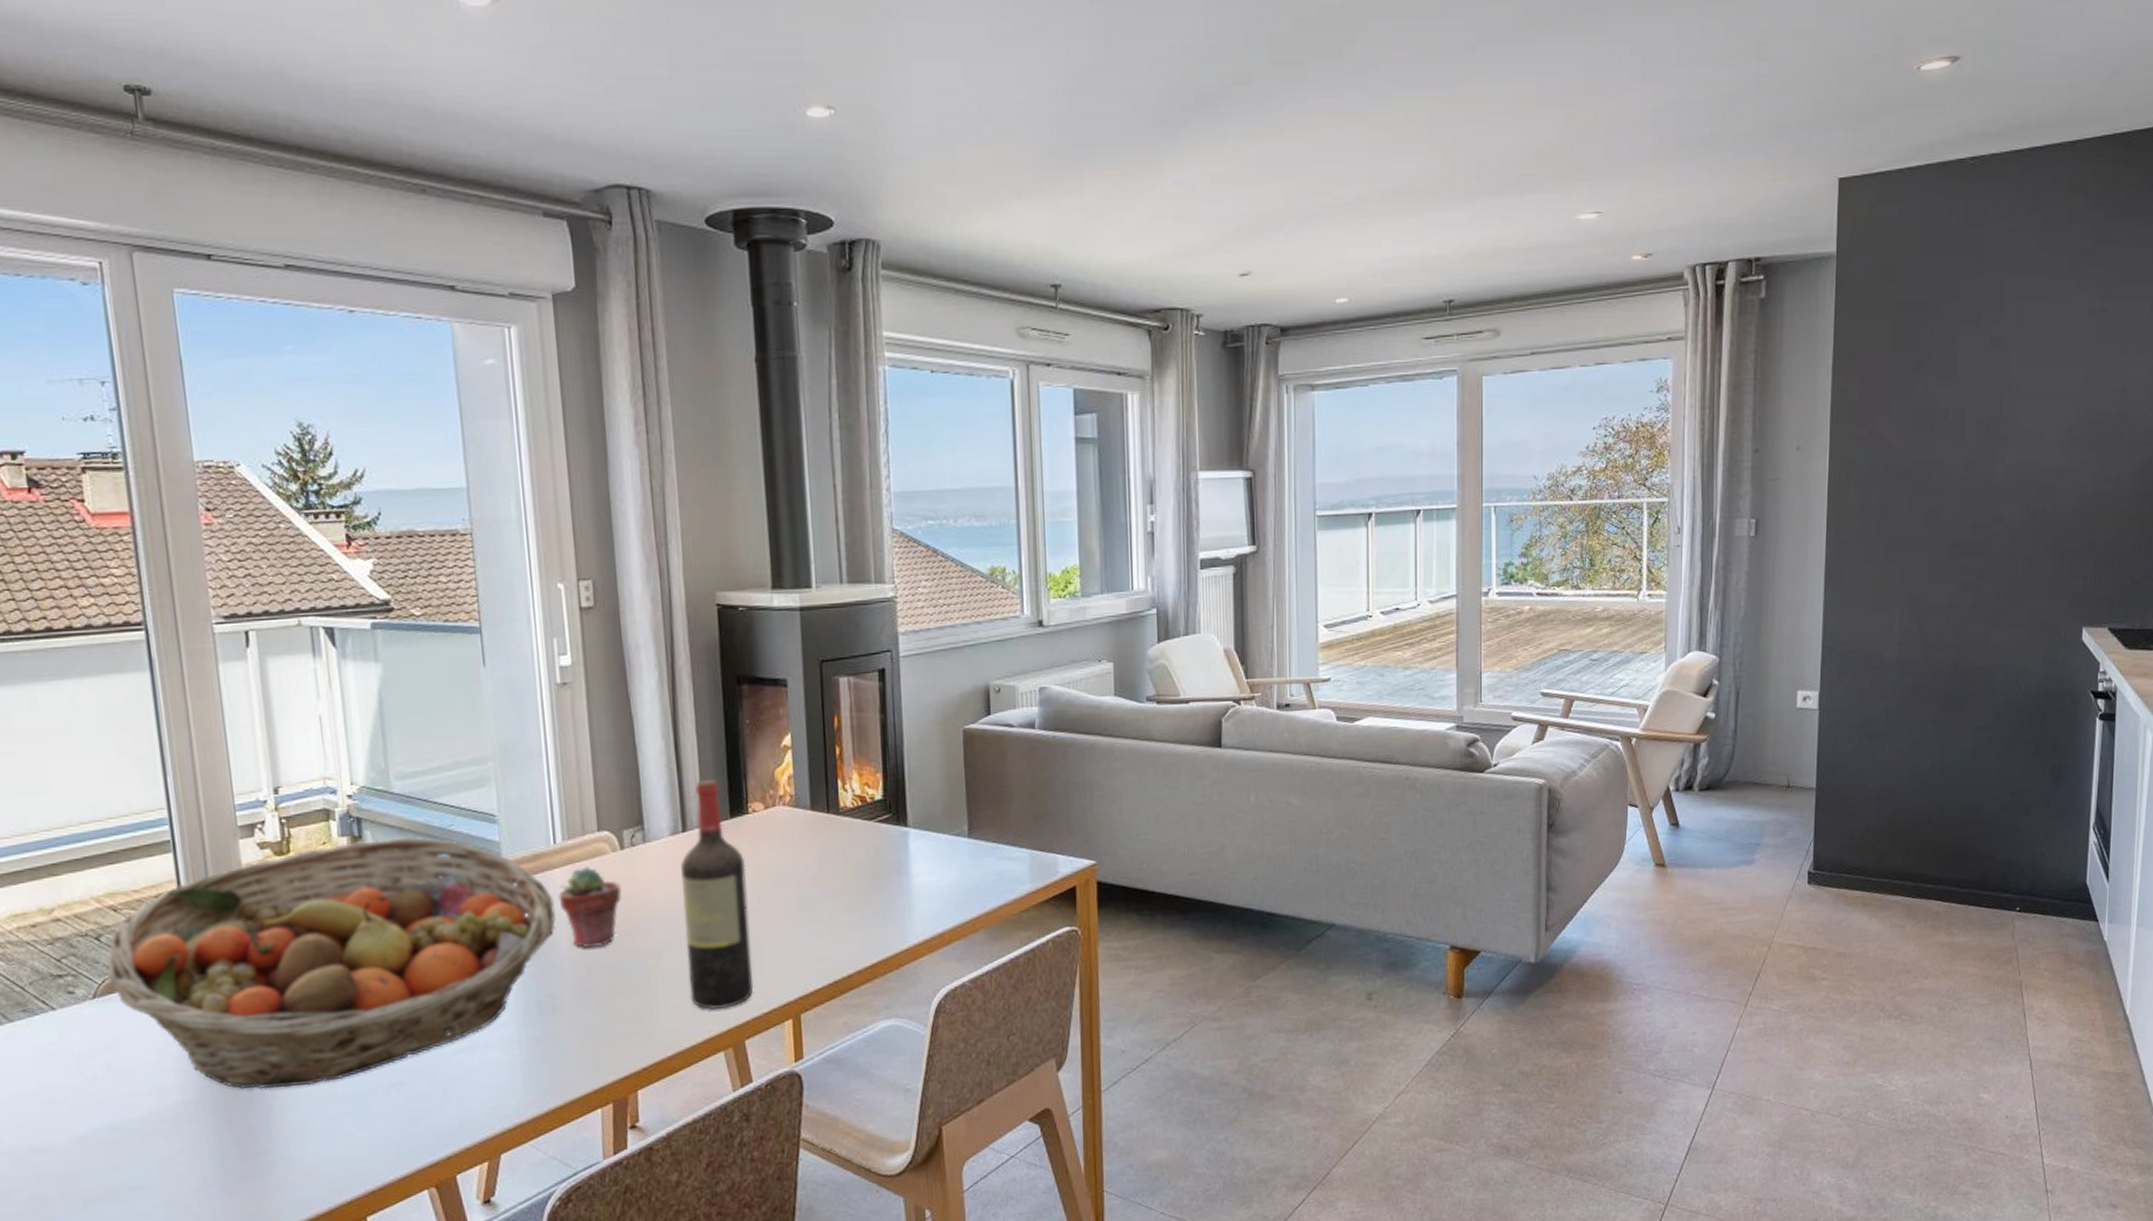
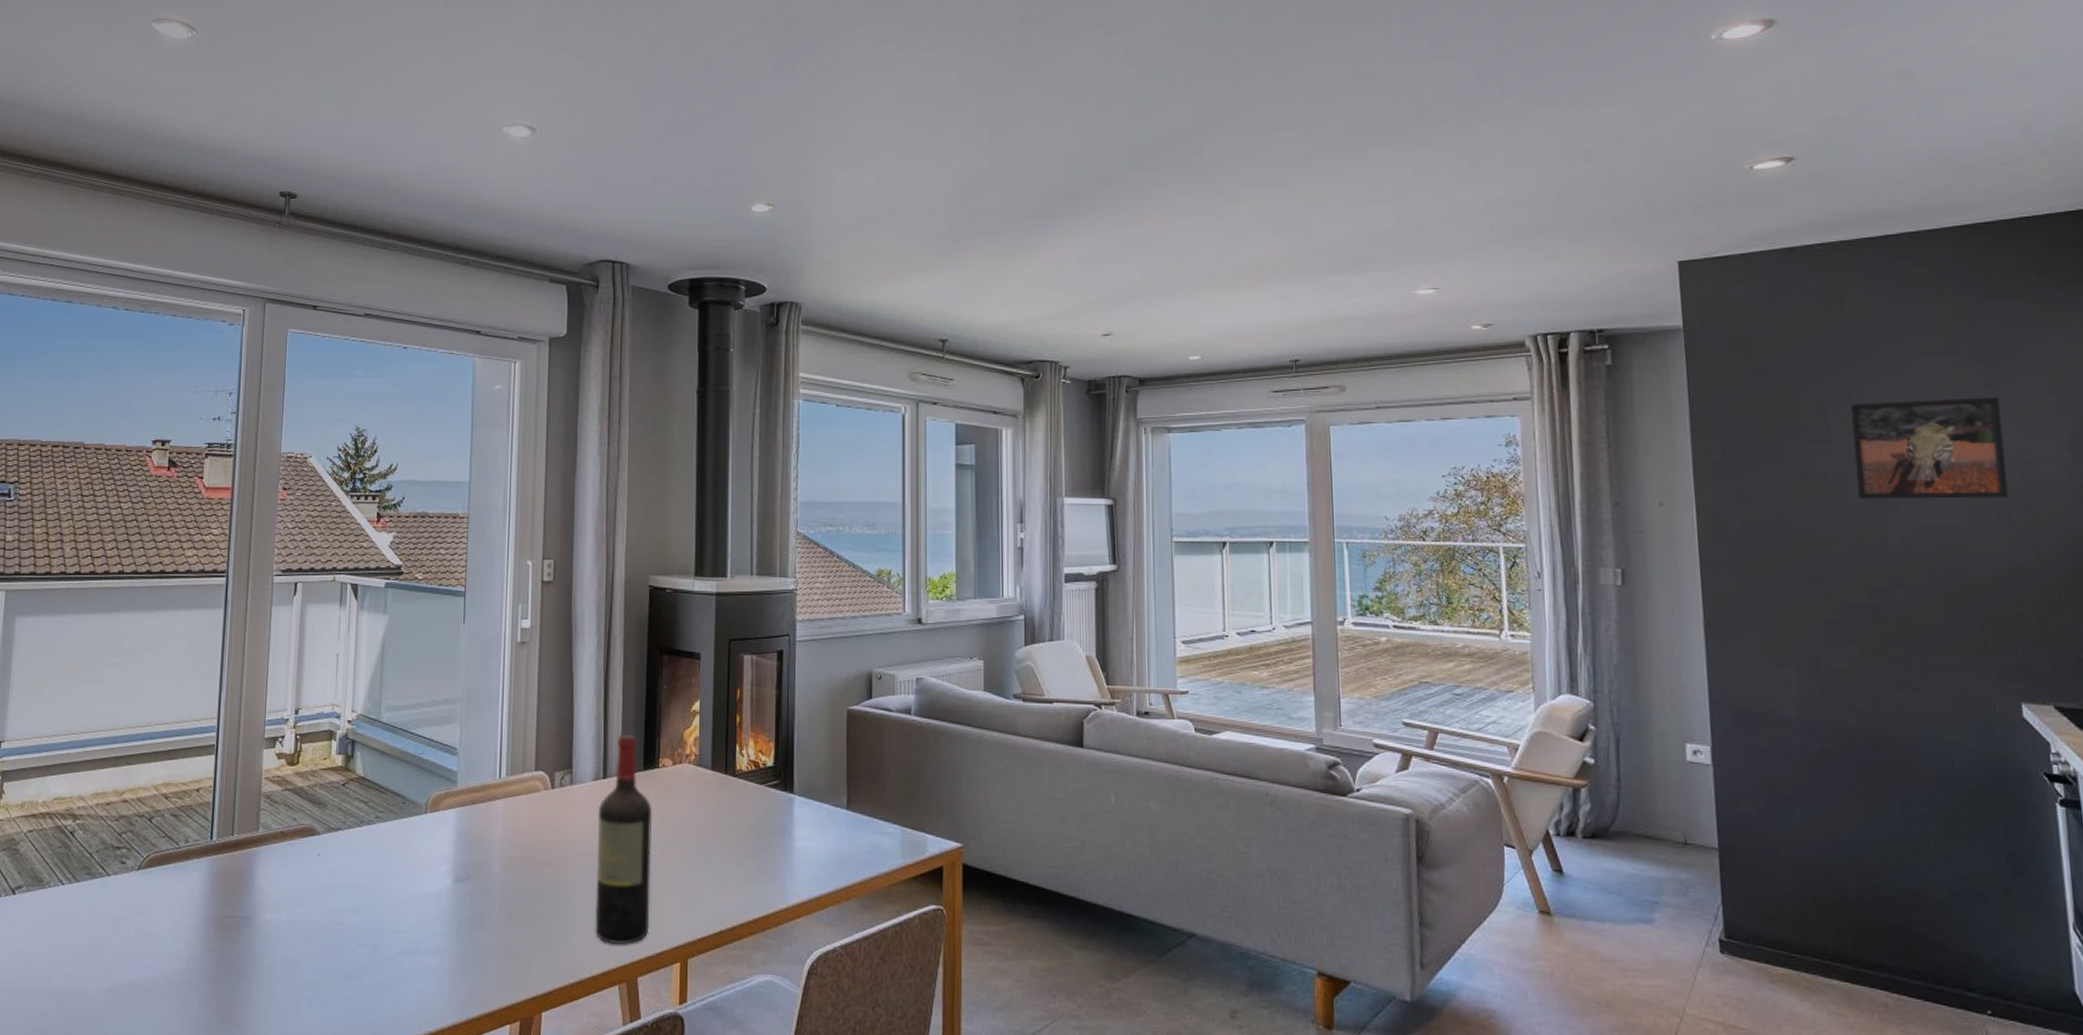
fruit basket: present [106,837,556,1090] -> none [151,759,493,969]
potted succulent: present [558,867,622,948] -> none [497,801,549,875]
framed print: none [1973,323,2108,435] -> present [1849,397,2008,500]

